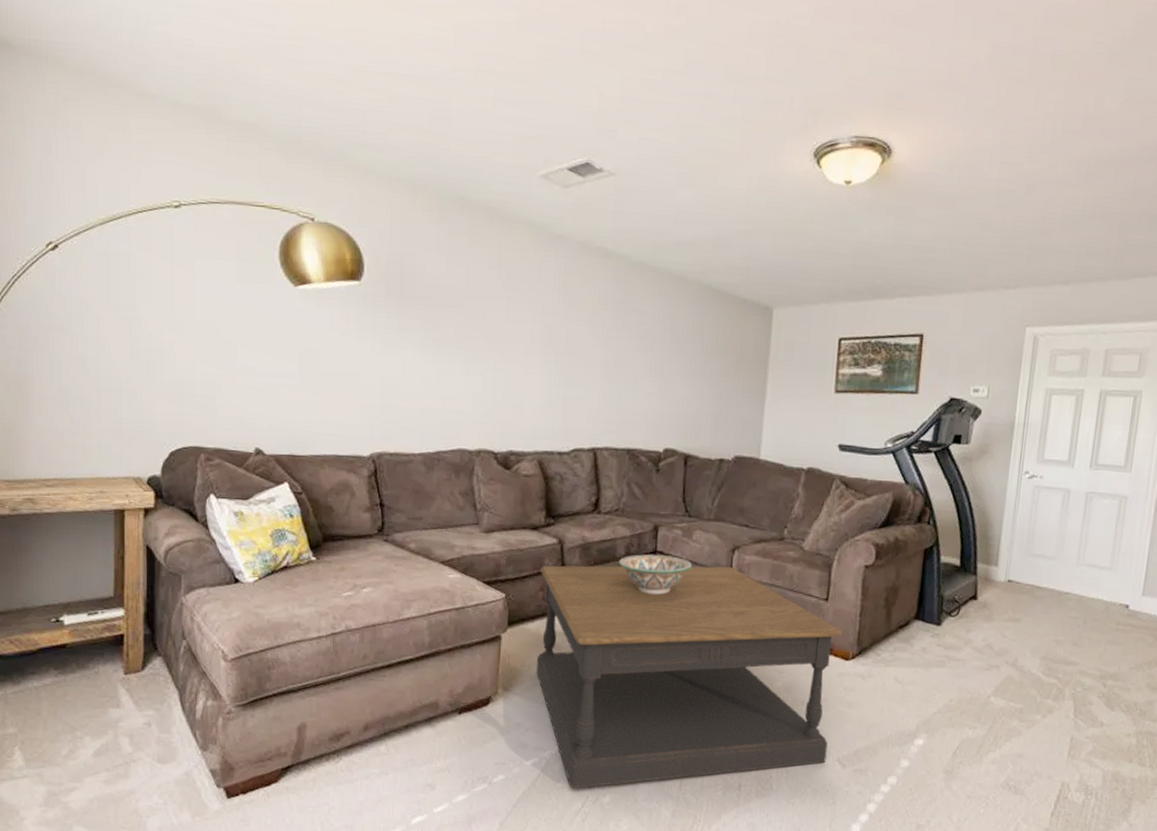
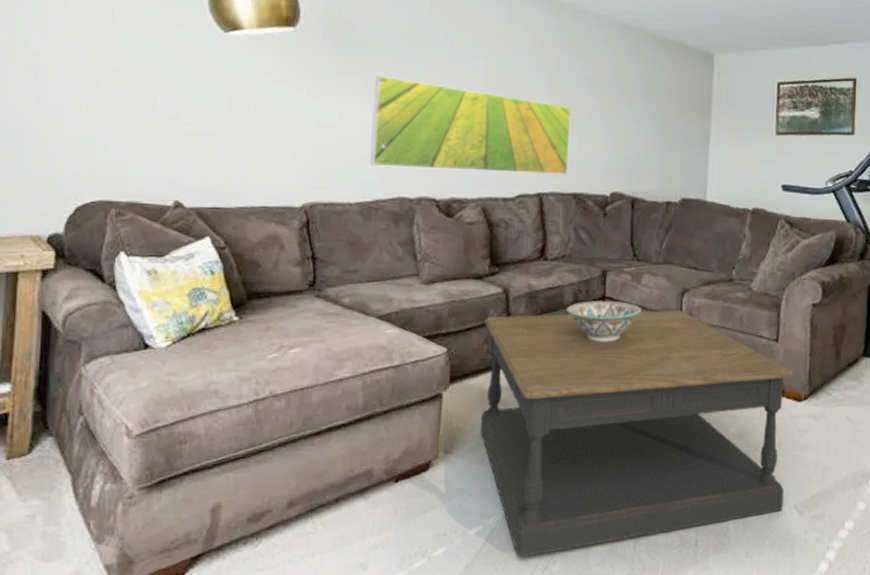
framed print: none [432,329,627,431] -> present [370,75,572,176]

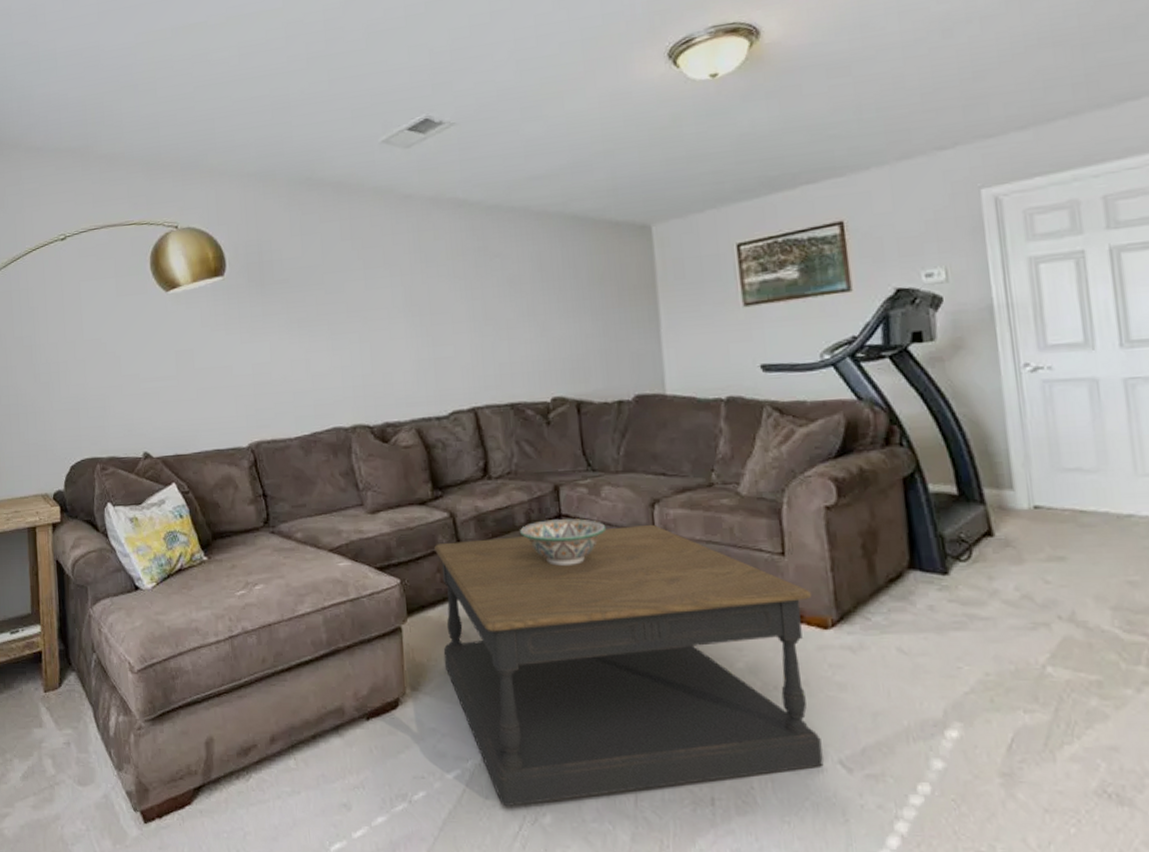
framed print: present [370,75,572,176] -> none [299,308,501,400]

